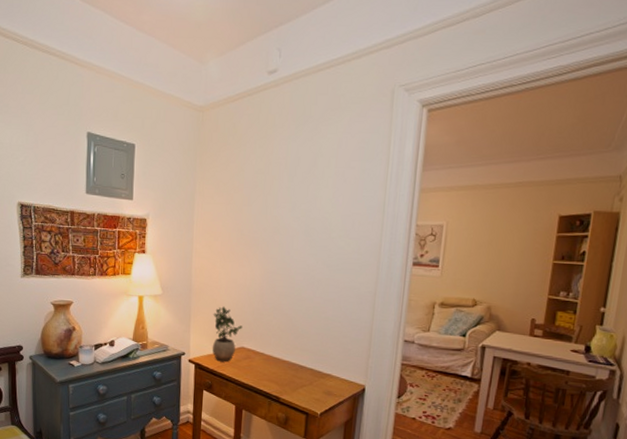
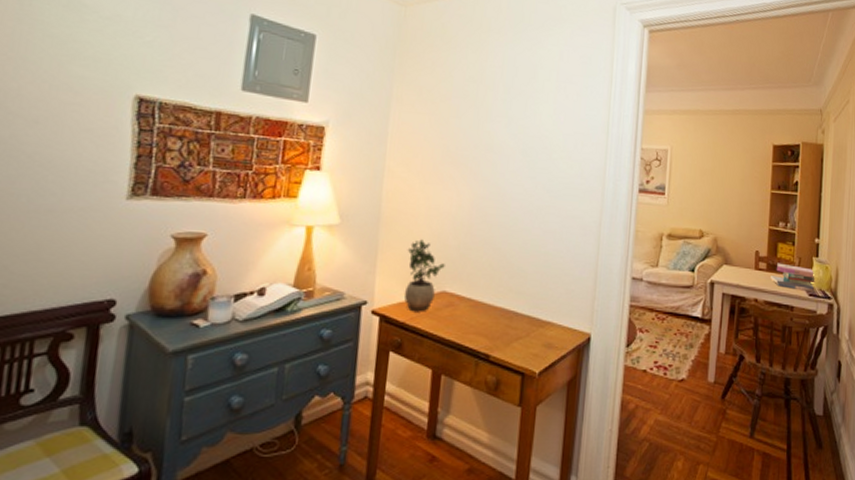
books: none [546,330,597,359] -> present [771,263,815,293]

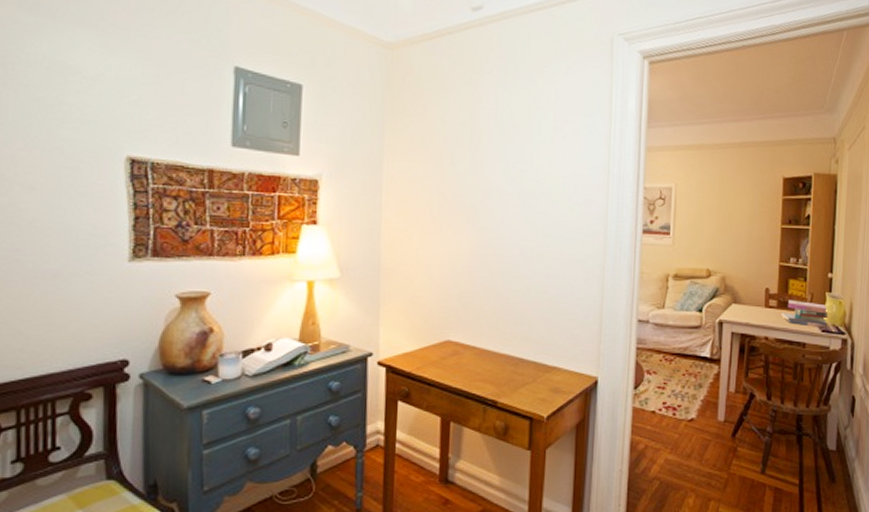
potted plant: present [403,239,445,312] -> none [408,290,448,362]

